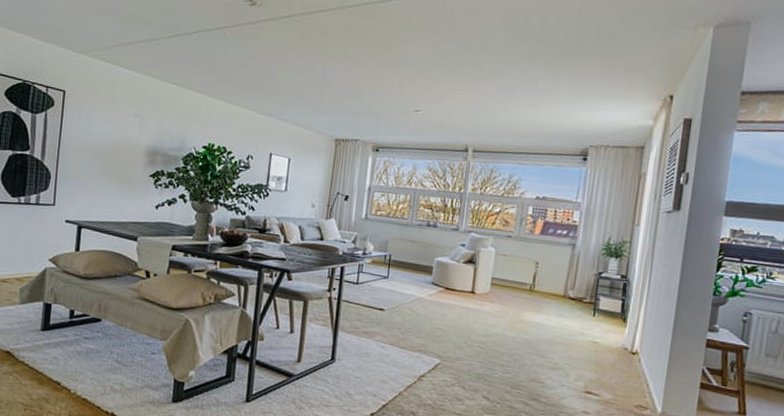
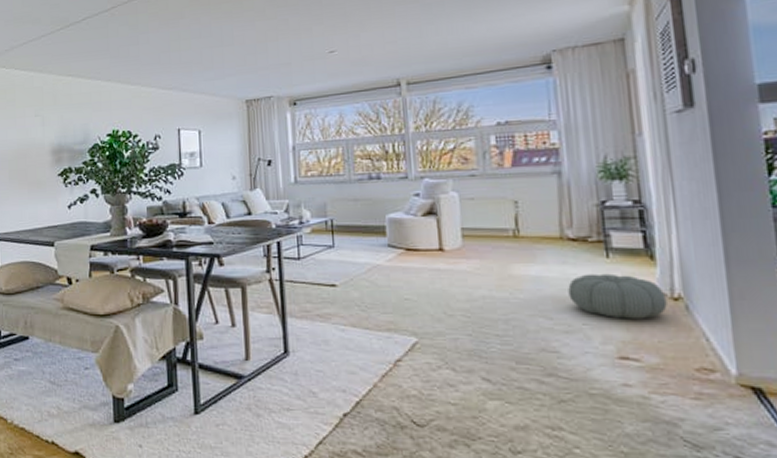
pouf: none [560,326,628,366] -> present [568,273,667,319]

